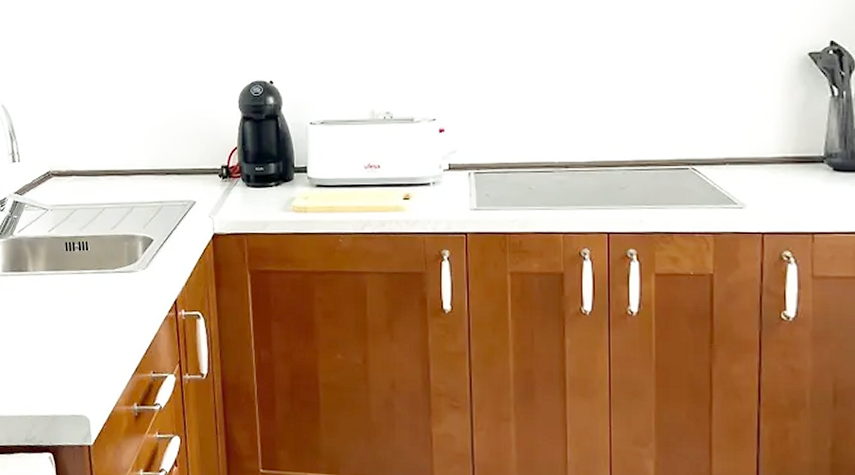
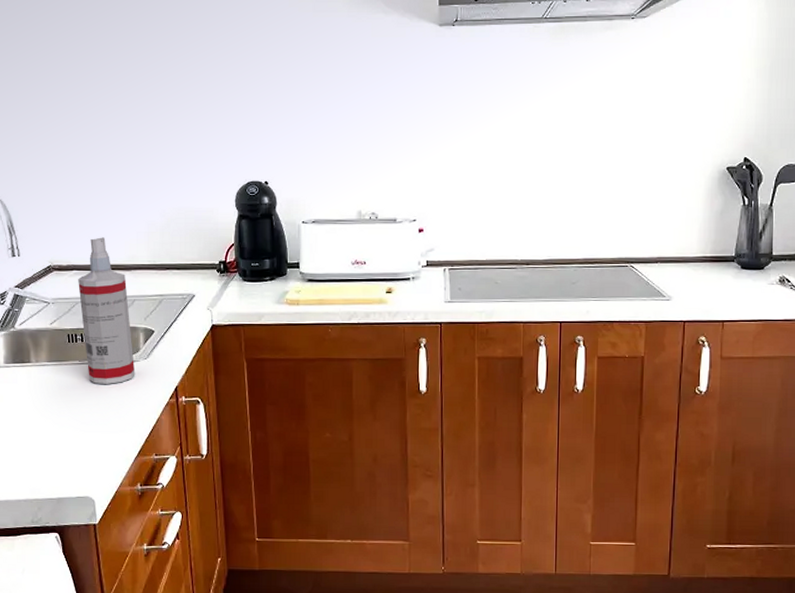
spray bottle: none [77,142,134,295] -> present [78,237,136,384]

